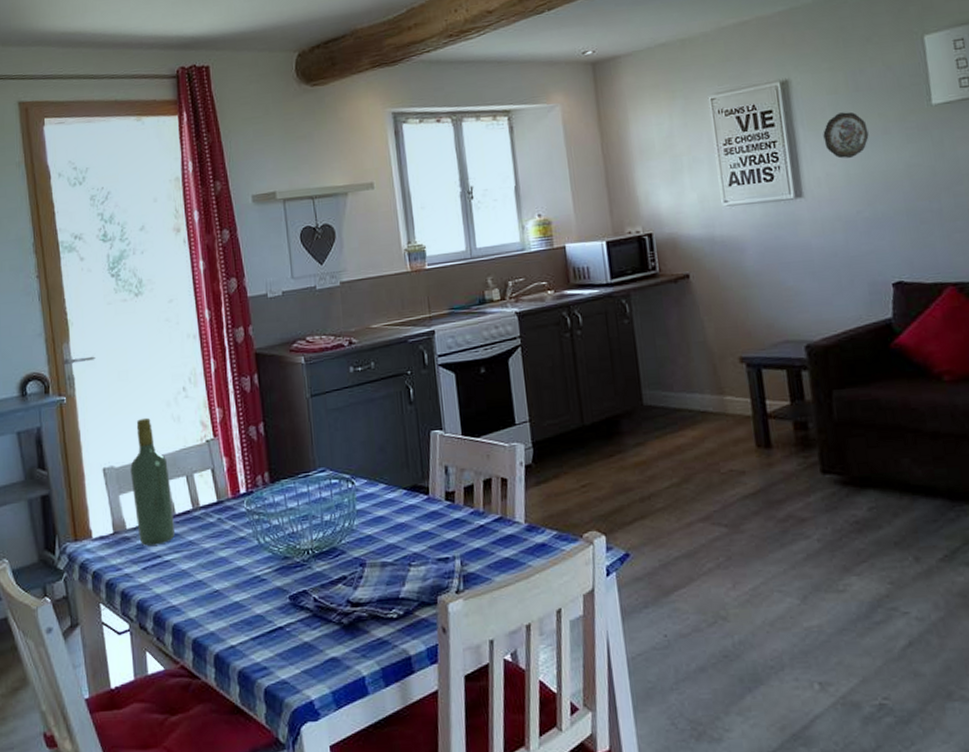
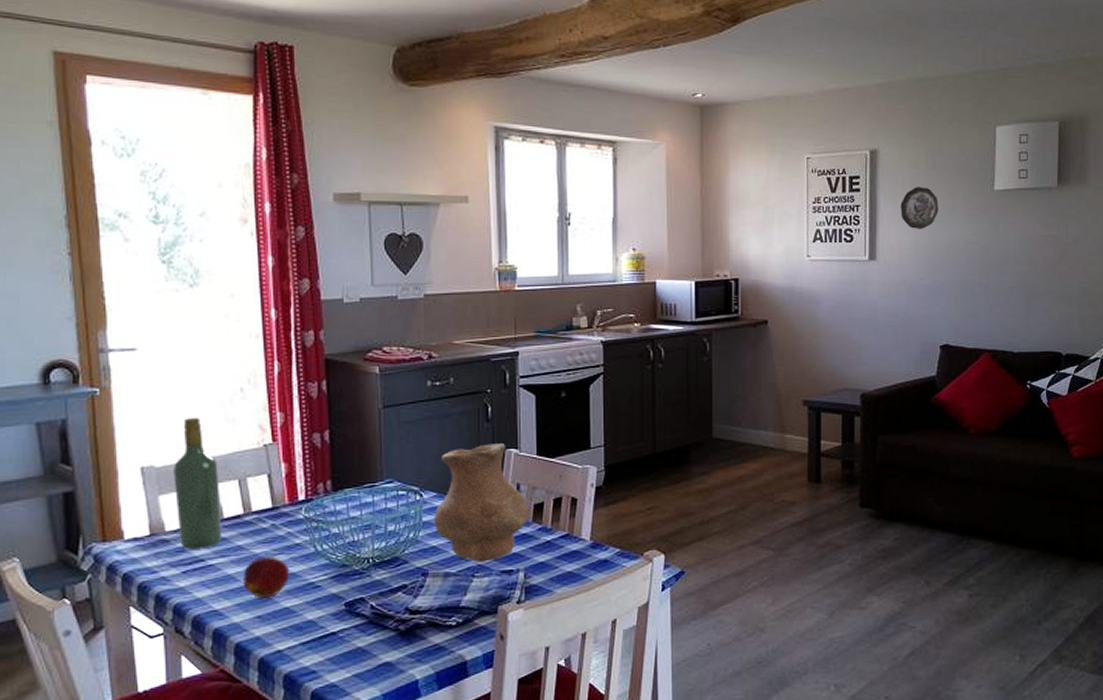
apple: none [195,550,238,594] -> present [242,556,290,600]
vase: none [367,425,461,551] -> present [434,443,530,562]

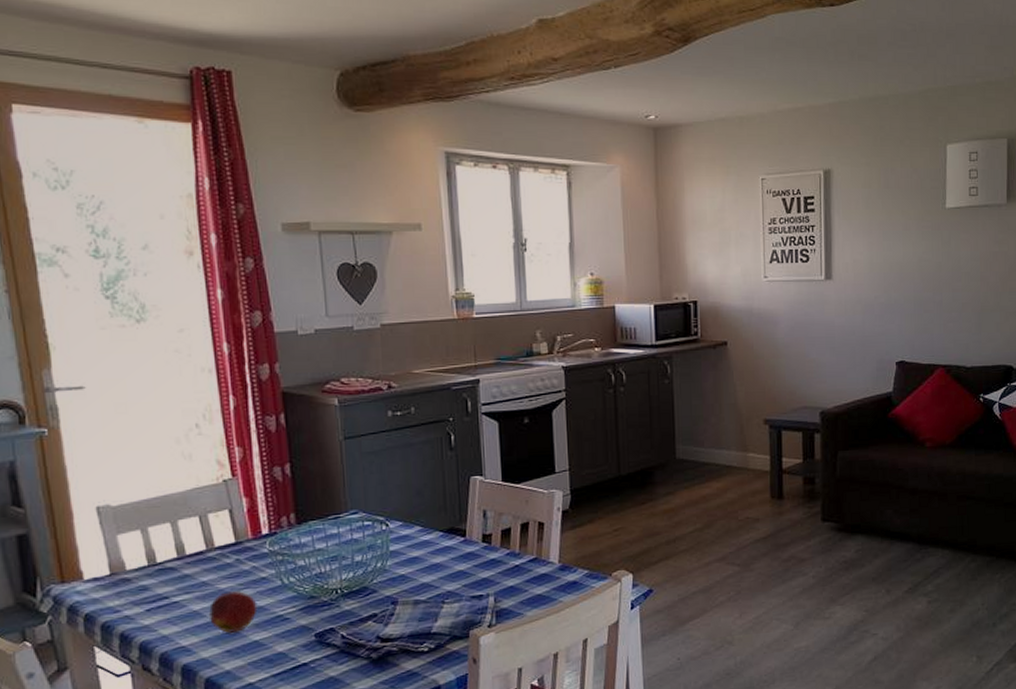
wine bottle: present [173,417,221,549] -> none [130,454,185,587]
vase: present [434,443,530,562] -> none [401,471,497,589]
decorative plate: present [900,187,939,229] -> none [855,206,892,248]

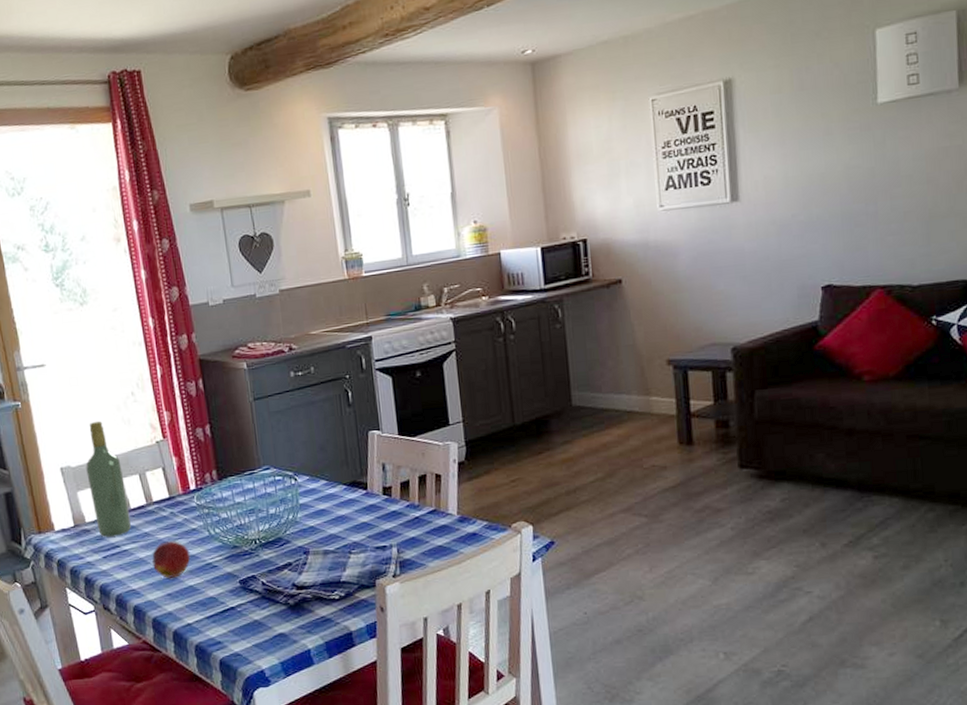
wine bottle: none [130,454,185,587] -> present [86,420,131,537]

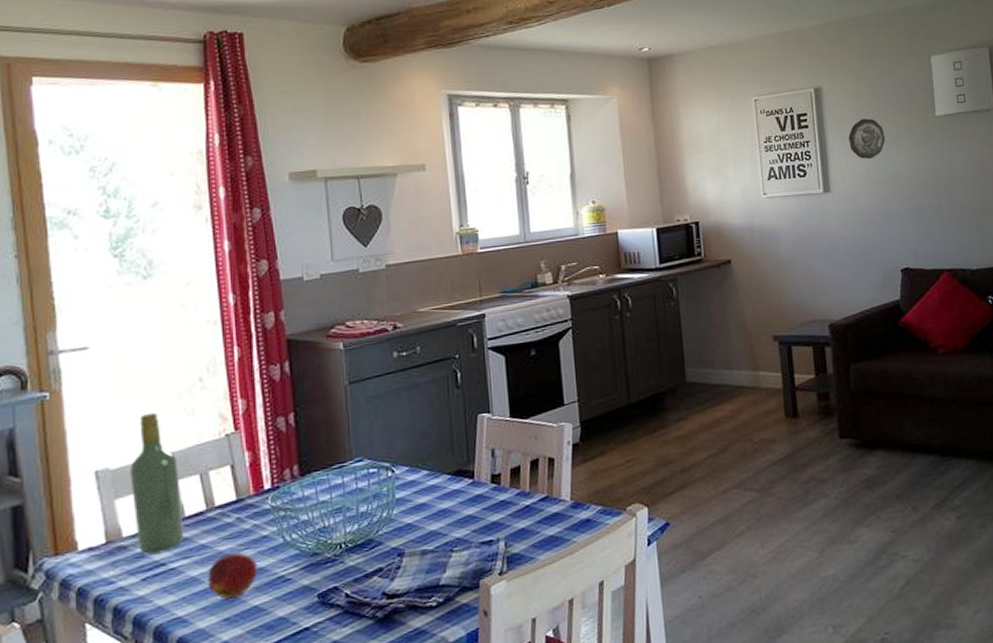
decorative plate: none [763,112,810,161] -> present [848,118,886,159]

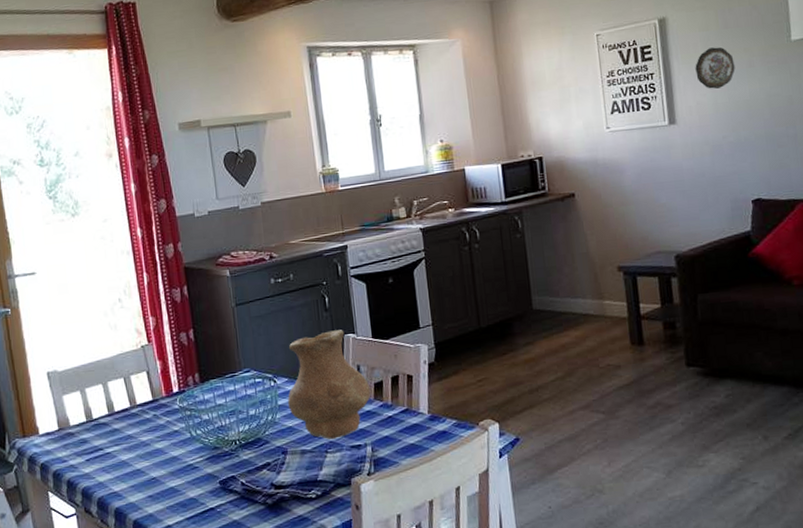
wine bottle: present [130,412,183,554] -> none [72,326,114,440]
apple: present [206,552,258,600] -> none [134,443,172,481]
vase: none [408,409,507,536] -> present [288,329,371,439]

